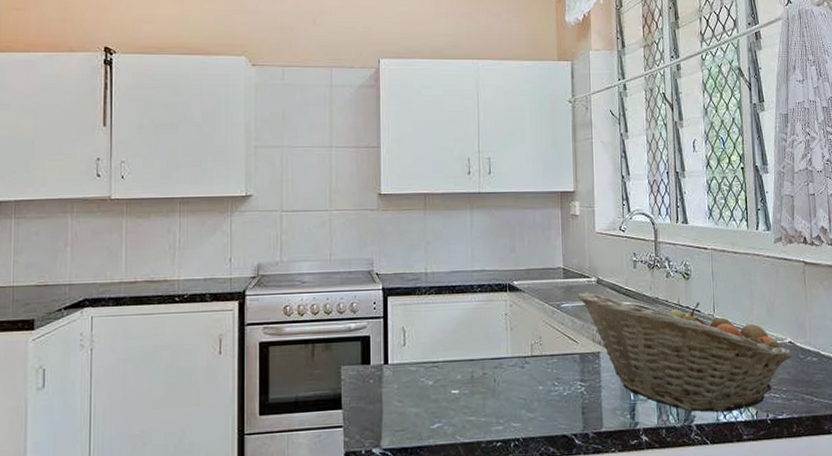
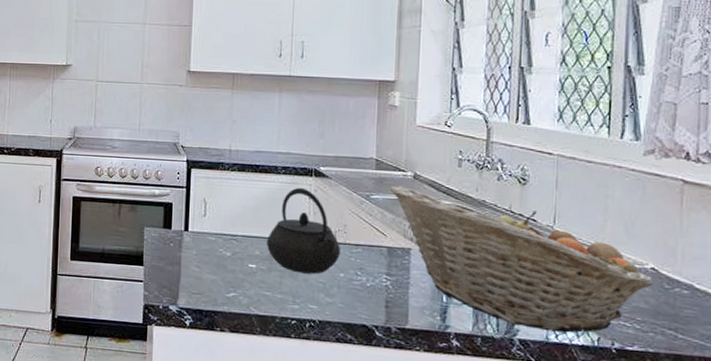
kettle: none [467,304,538,392] -> present [266,187,340,274]

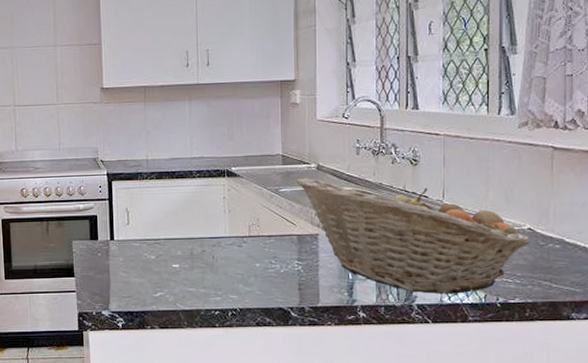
kettle: present [266,187,340,274] -> none [186,188,255,268]

